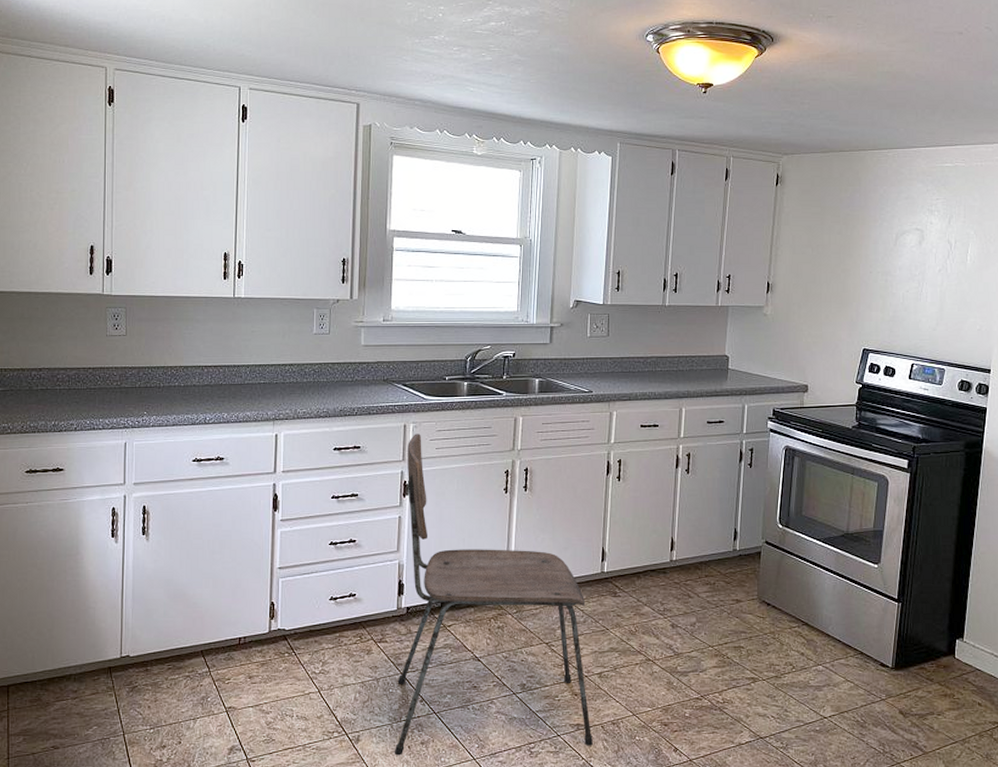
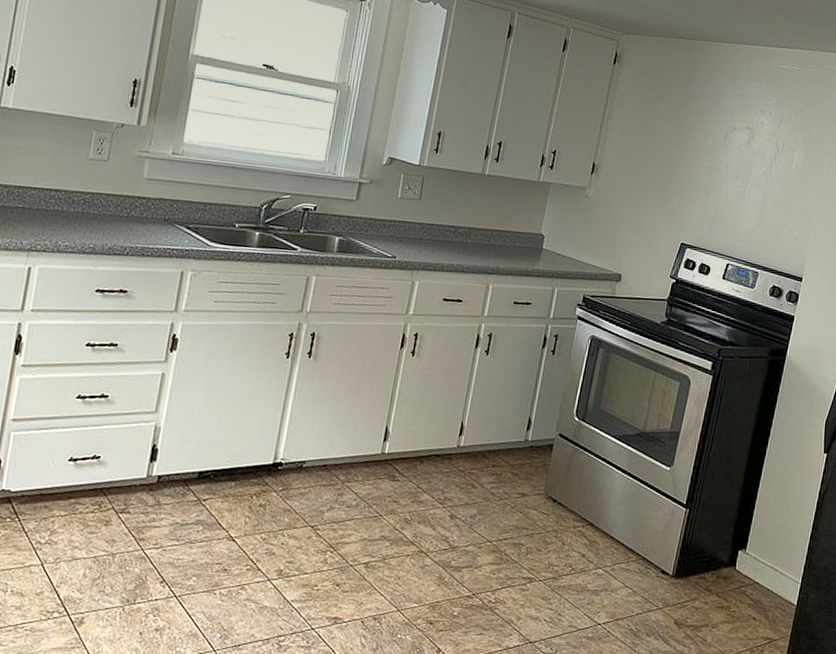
dining chair: present [394,434,593,756] -> none [122,283,361,643]

